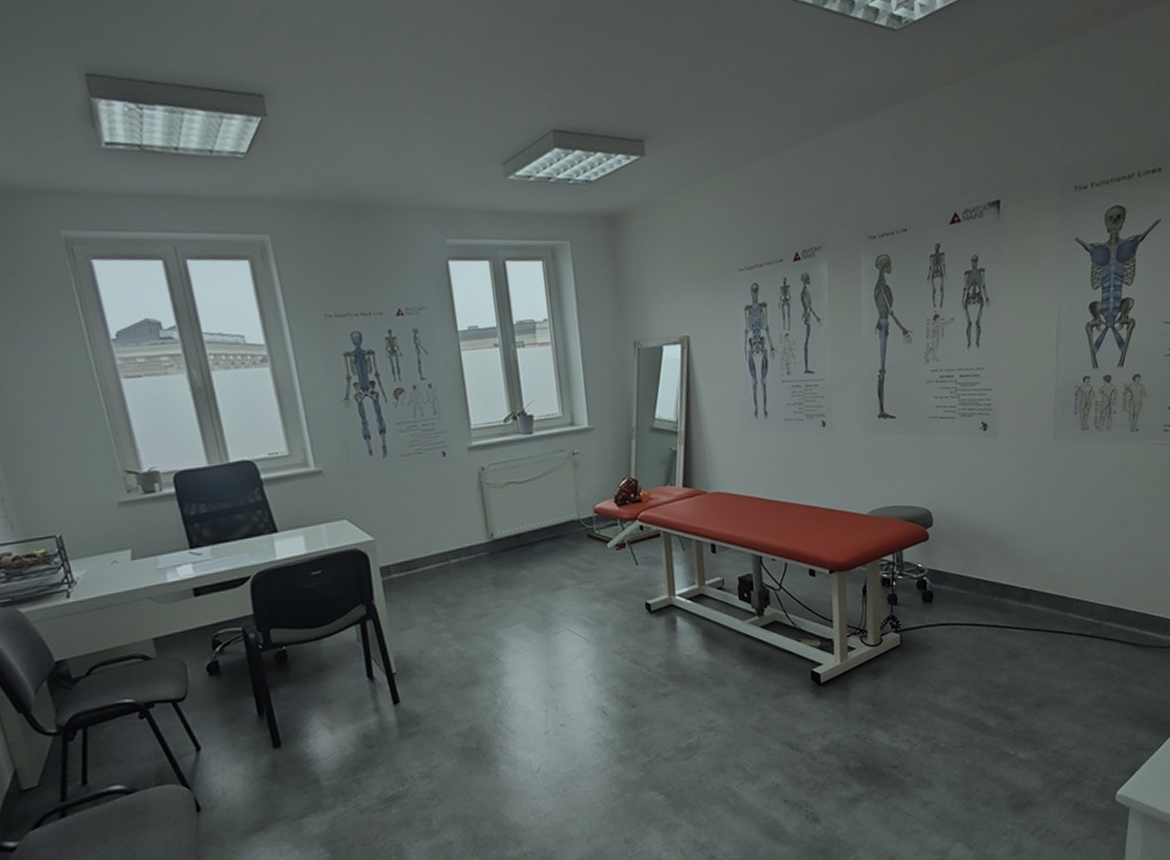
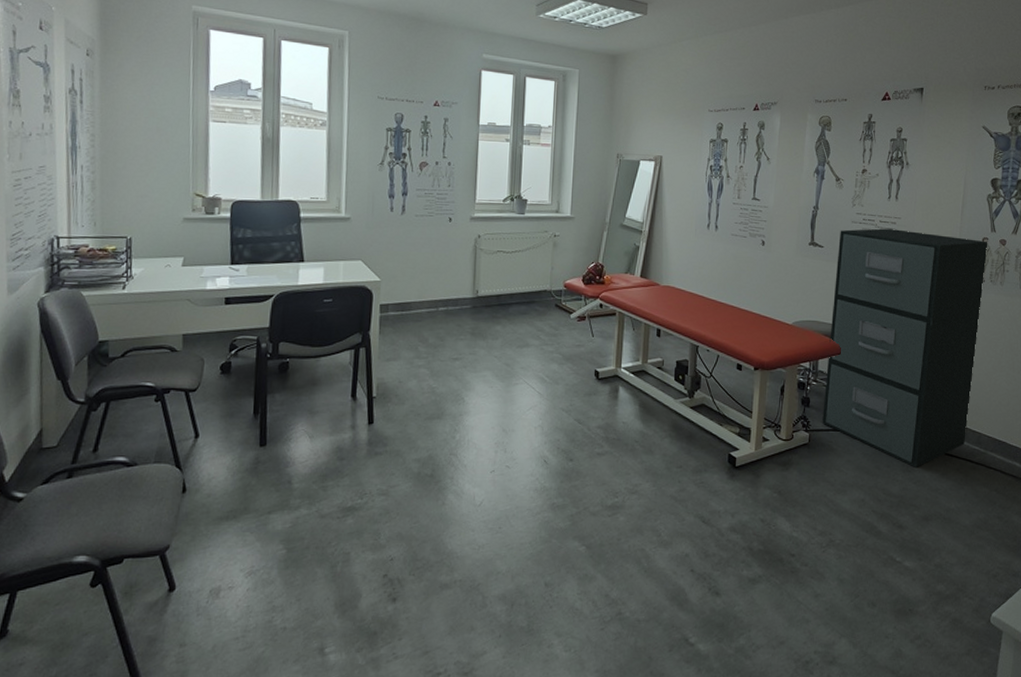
filing cabinet: none [913,380,1090,652] -> present [822,228,988,467]

